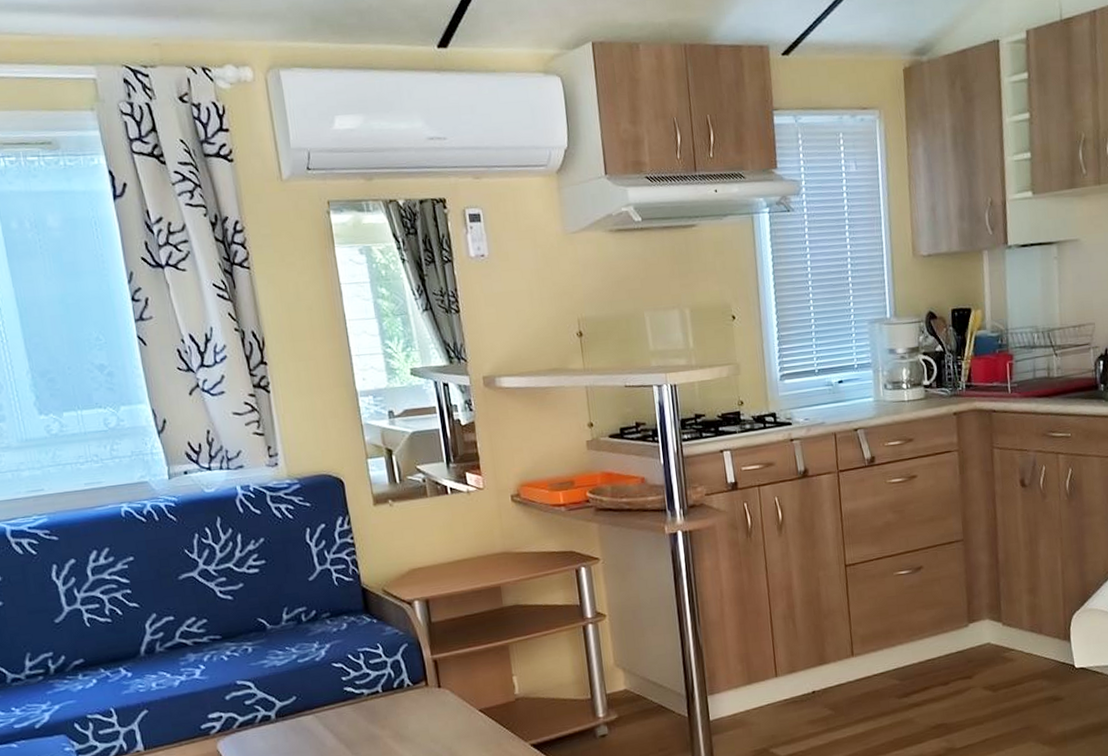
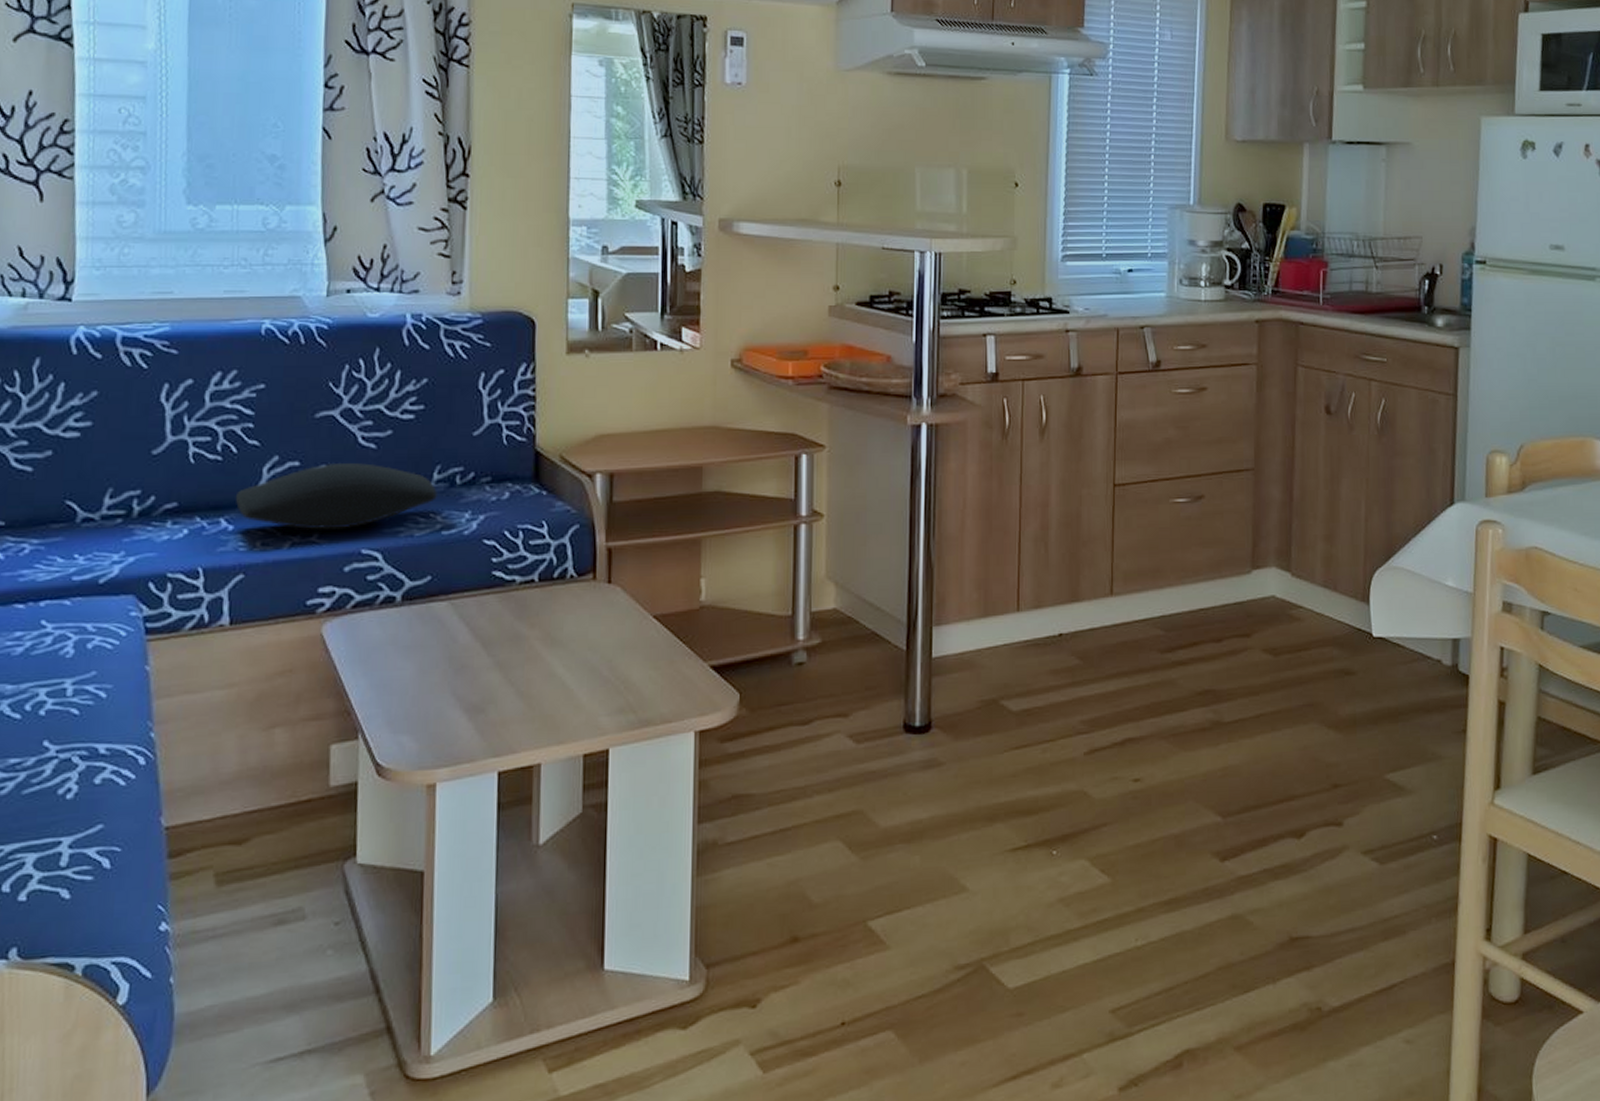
cushion: none [128,612,289,670] -> present [235,463,437,530]

